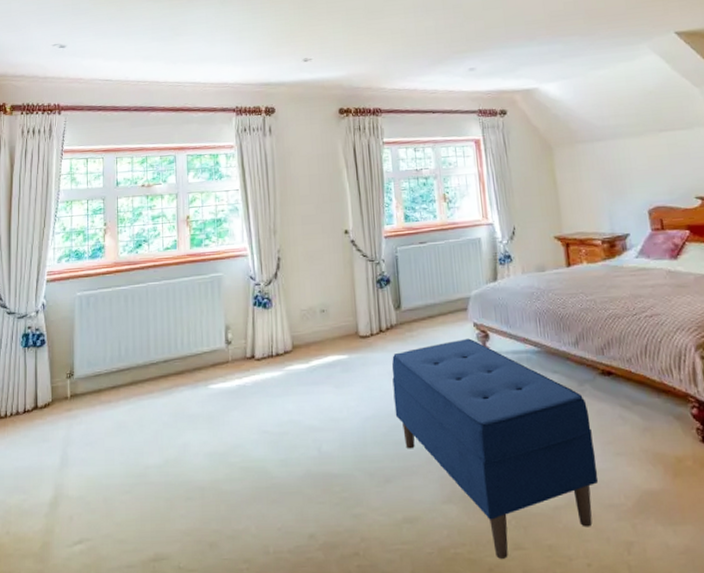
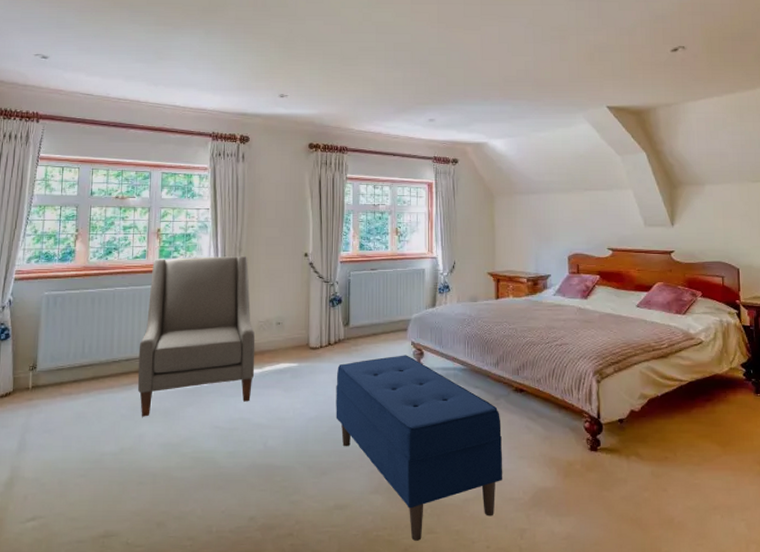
chair: none [176,237,302,424] -> present [137,255,255,417]

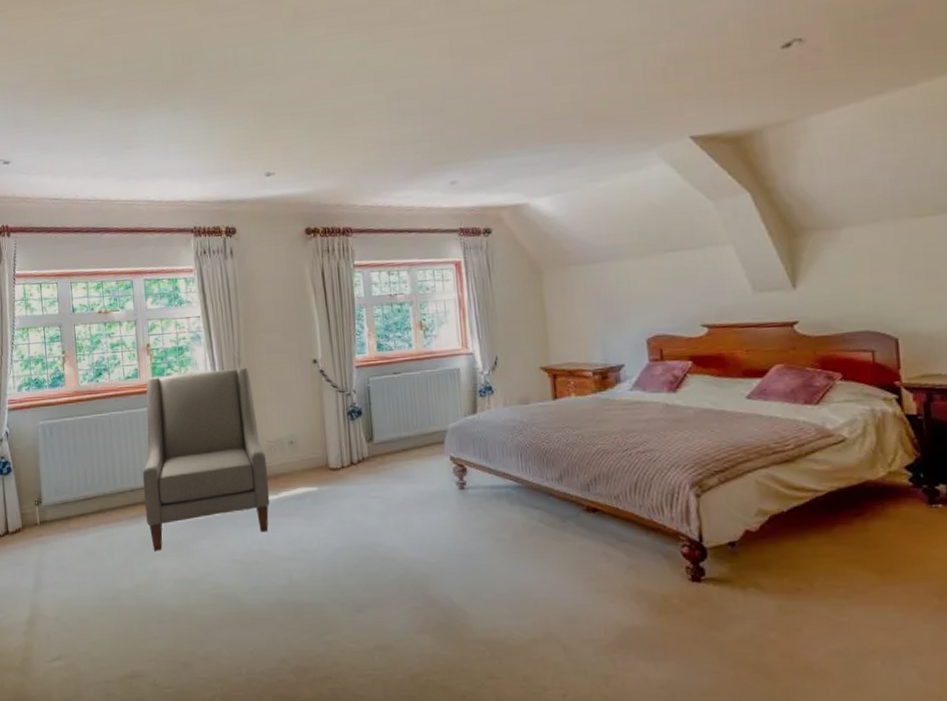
bench: present [336,355,503,542] -> none [364,472,577,688]

